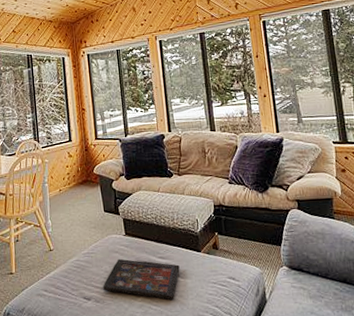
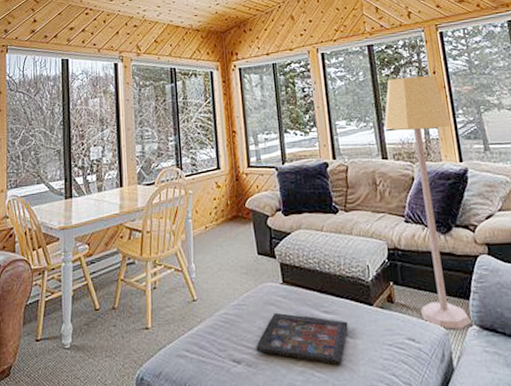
lamp: none [212,59,282,270] -> present [384,75,472,329]

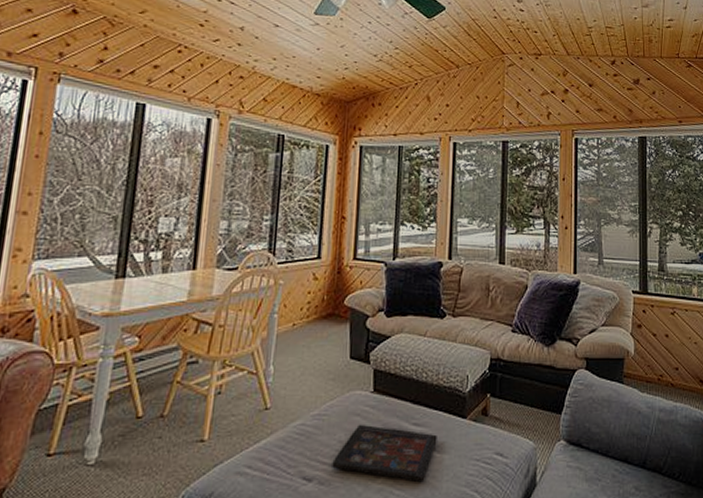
lamp: present [384,75,472,329] -> none [506,180,573,444]

